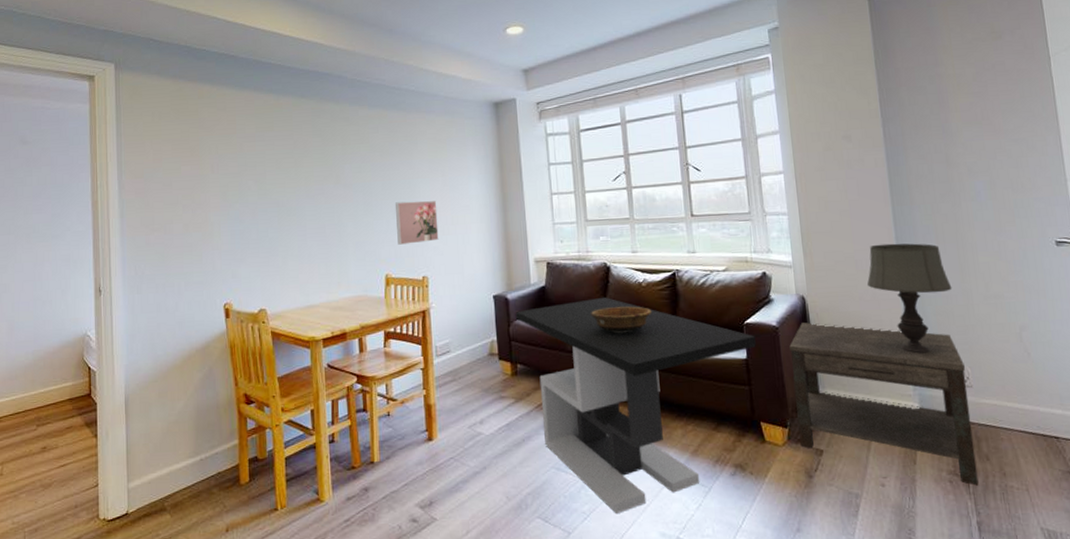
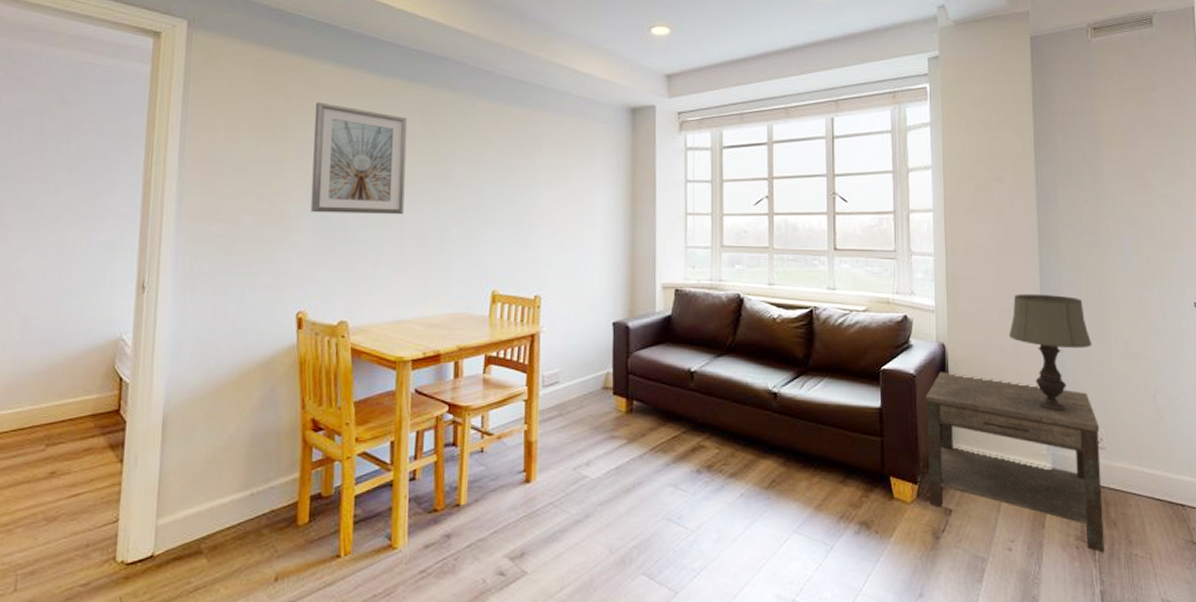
picture frame: none [223,123,305,218] -> present [310,102,408,215]
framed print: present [396,200,439,245] -> none [509,210,558,258]
coffee table: present [515,297,756,513] -> none [635,331,891,572]
decorative bowl: present [591,306,651,334] -> none [719,343,784,373]

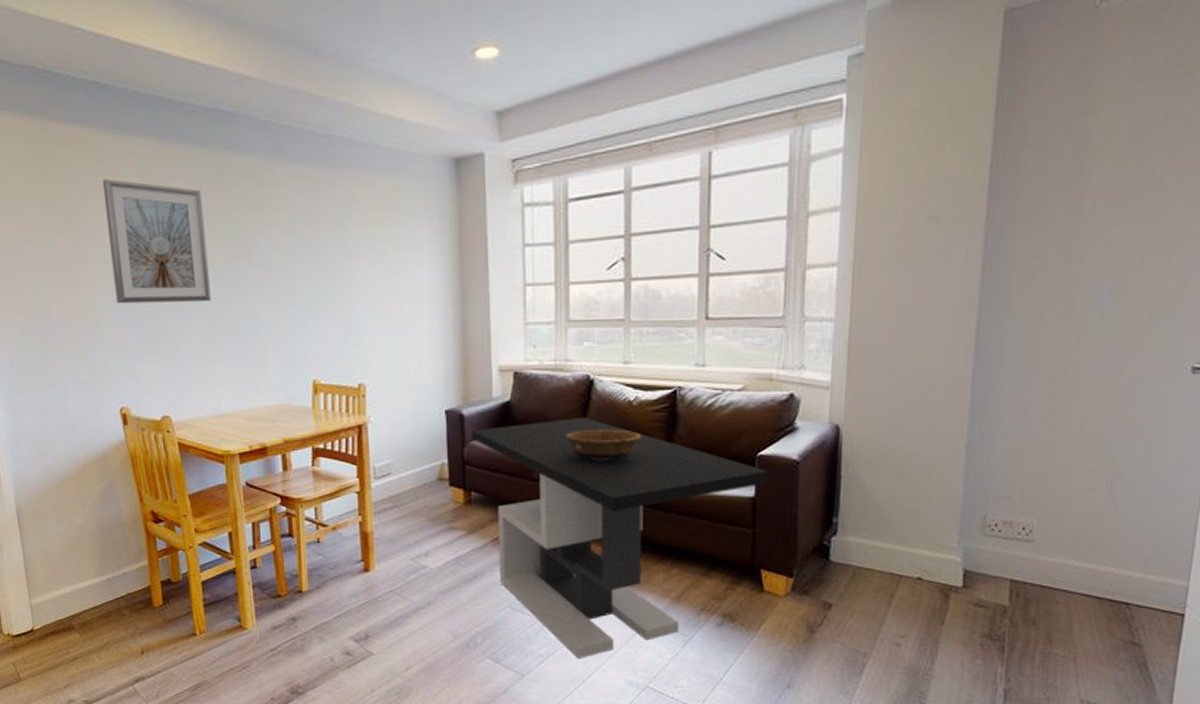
coffee table: none [635,331,891,572] -> present [471,416,769,658]
decorative bowl: none [719,343,784,373] -> present [565,429,641,461]
side table: present [926,372,1105,553] -> none [806,457,1030,651]
table lamp: present [1009,294,1092,411] -> none [925,362,1036,500]

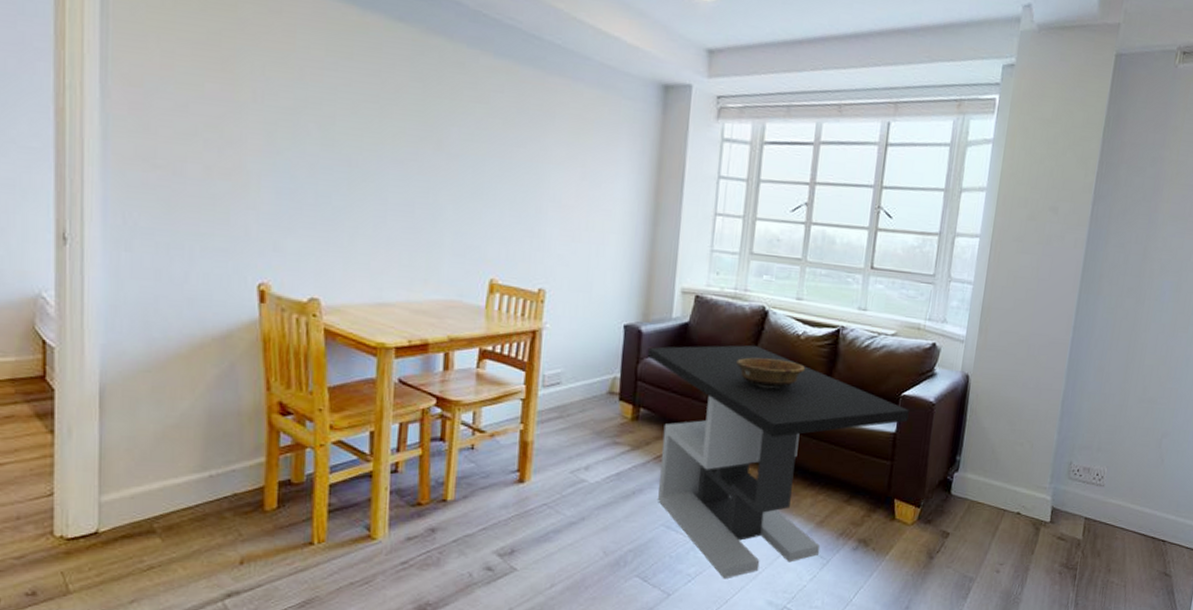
picture frame: present [102,179,211,304] -> none [272,33,394,183]

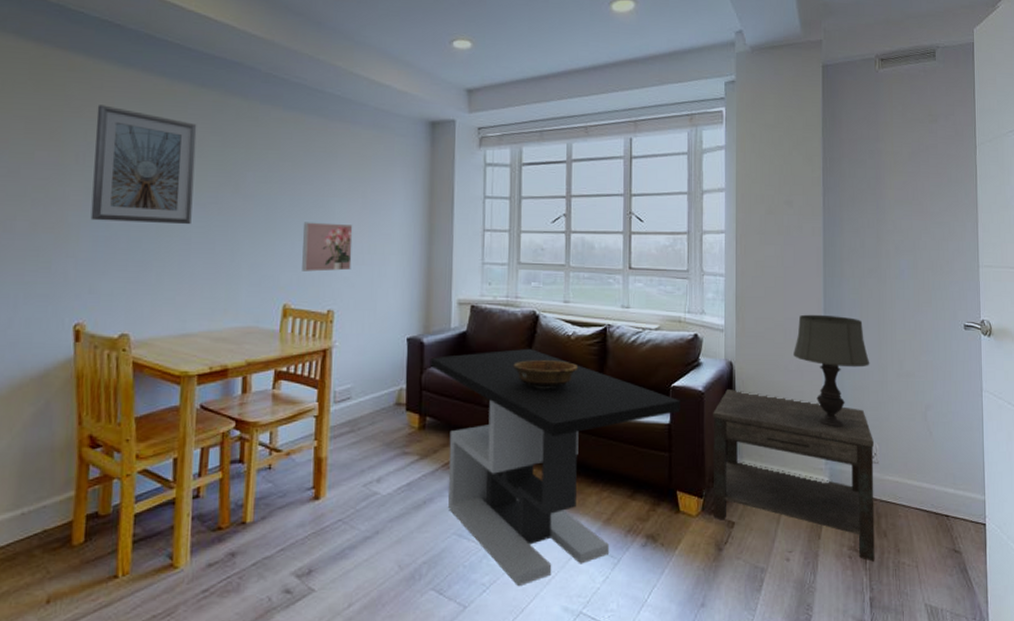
picture frame: none [272,33,394,183] -> present [90,105,197,225]
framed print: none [511,189,570,248] -> present [302,222,353,272]
side table: none [929,402,1103,579] -> present [713,389,875,562]
table lamp: none [1034,330,1113,449] -> present [794,314,870,427]

